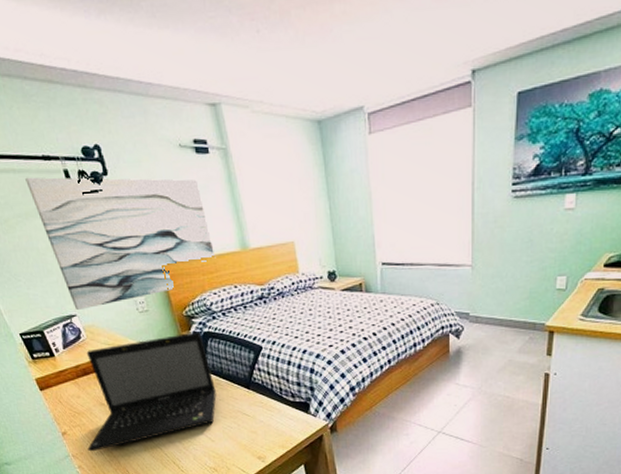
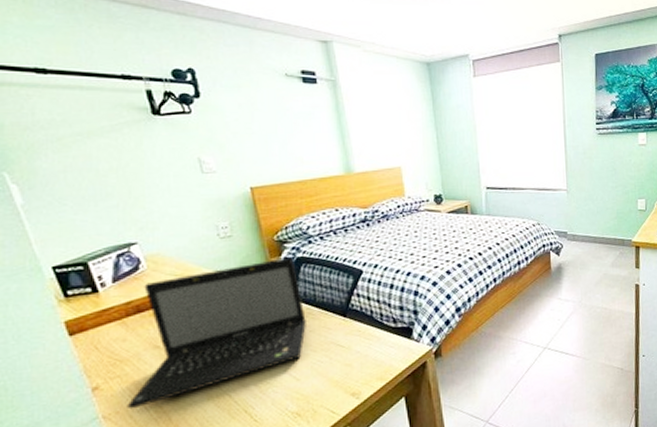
wall art: present [25,177,216,310] -> none [95,95,317,237]

